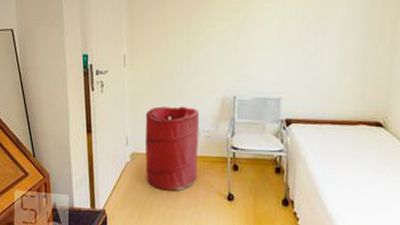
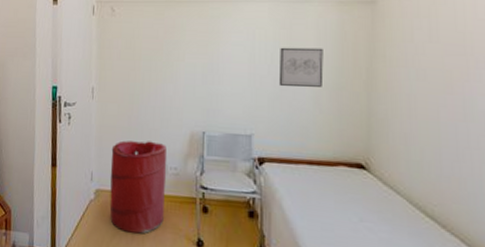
wall art: none [307,13,352,52] -> present [278,47,324,87]

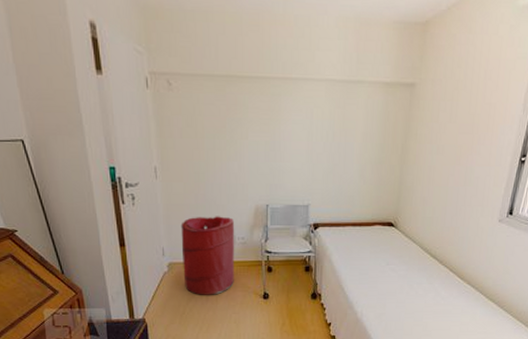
wall art: present [278,47,324,87] -> none [332,126,370,162]

